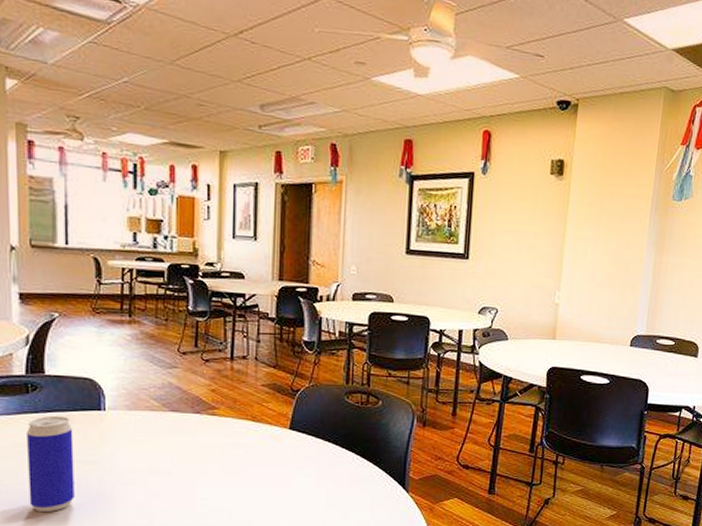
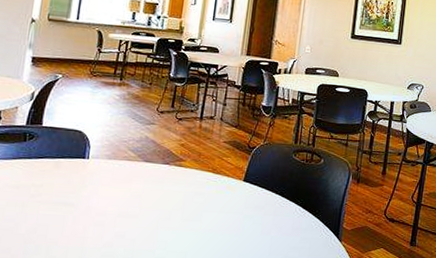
beverage can: present [27,415,75,512] -> none [10,161,59,248]

